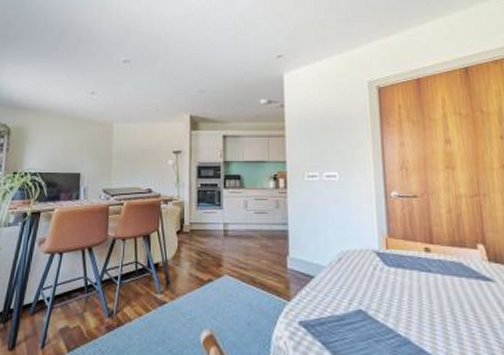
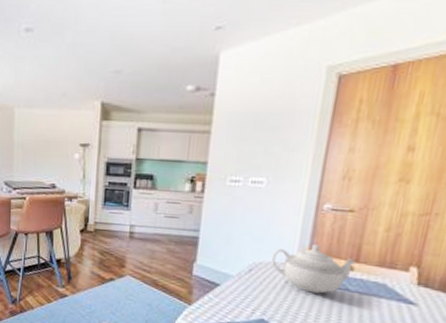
teapot: none [356,229,430,278] -> present [271,244,355,294]

